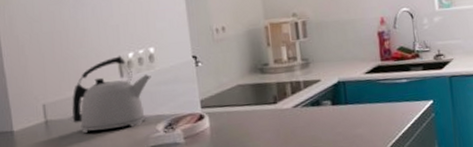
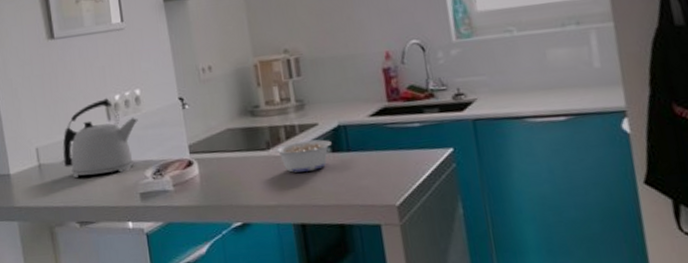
legume: none [273,94,332,124] -> present [266,139,332,173]

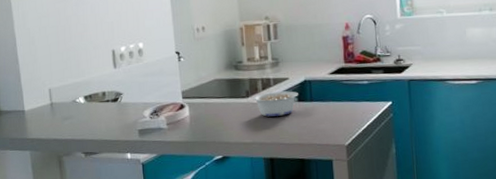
kettle: present [62,98,138,179] -> none [73,49,140,116]

